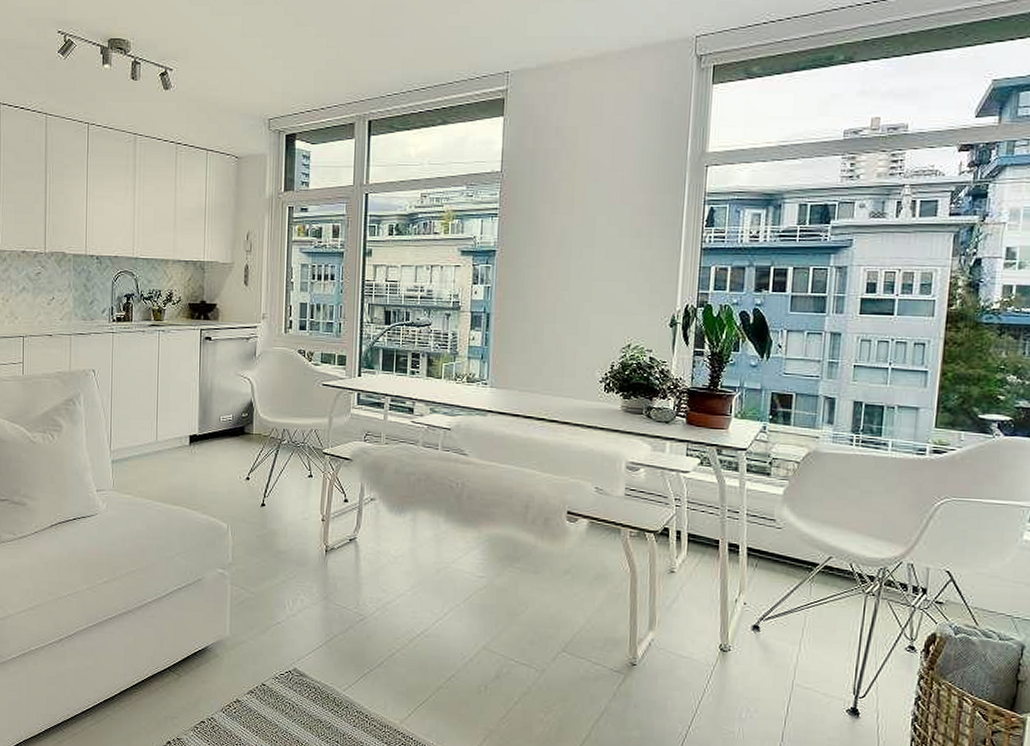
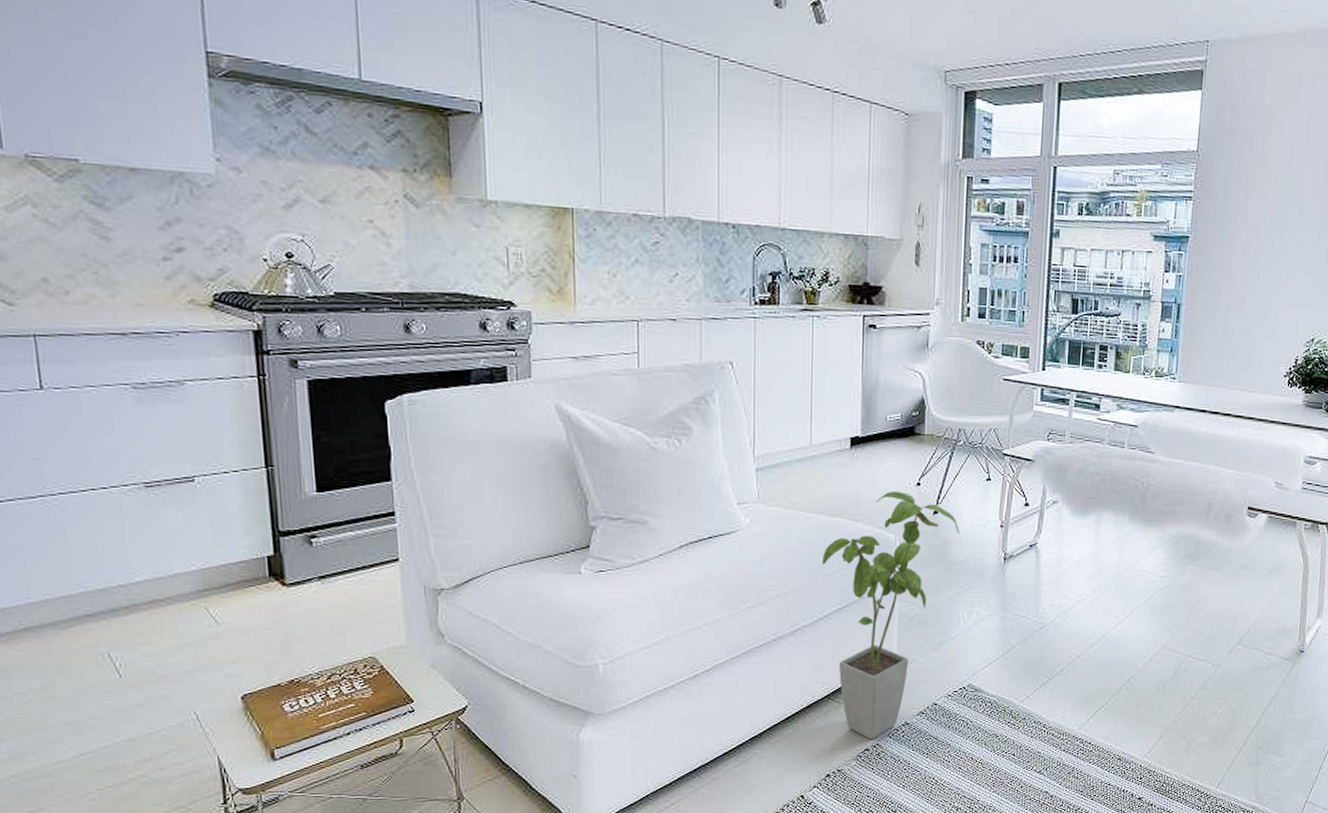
house plant: none [164,484,285,713] -> present [821,491,960,740]

